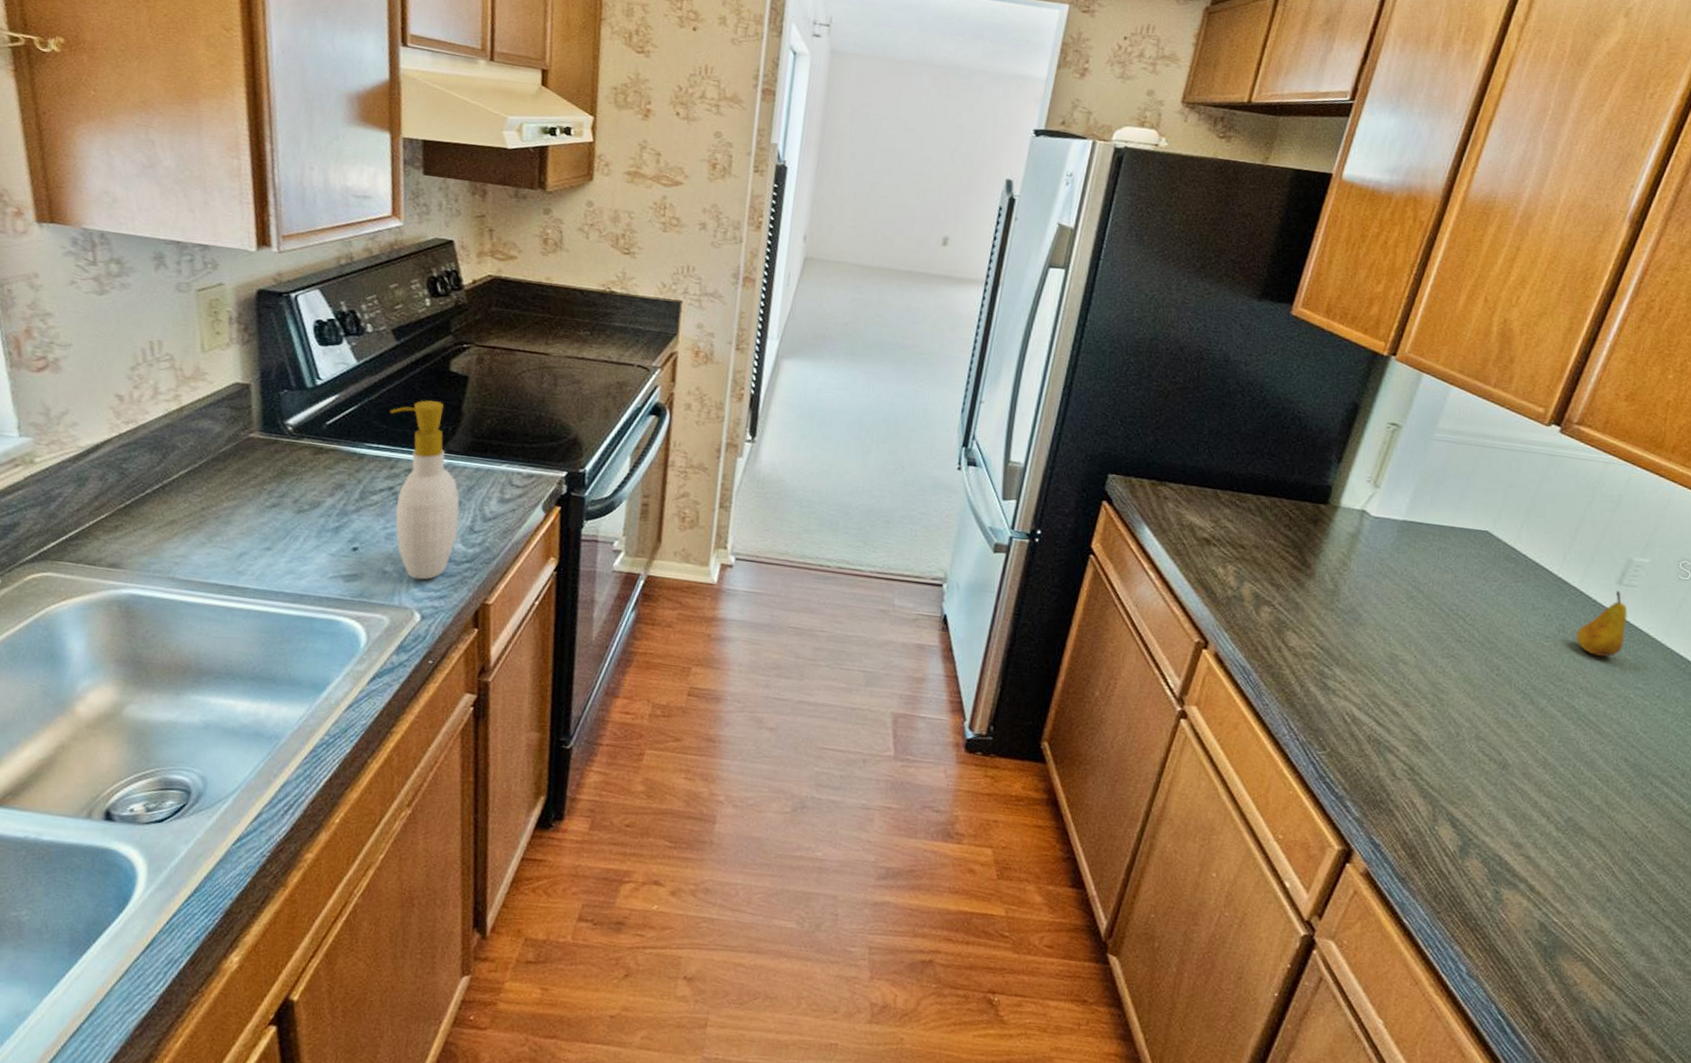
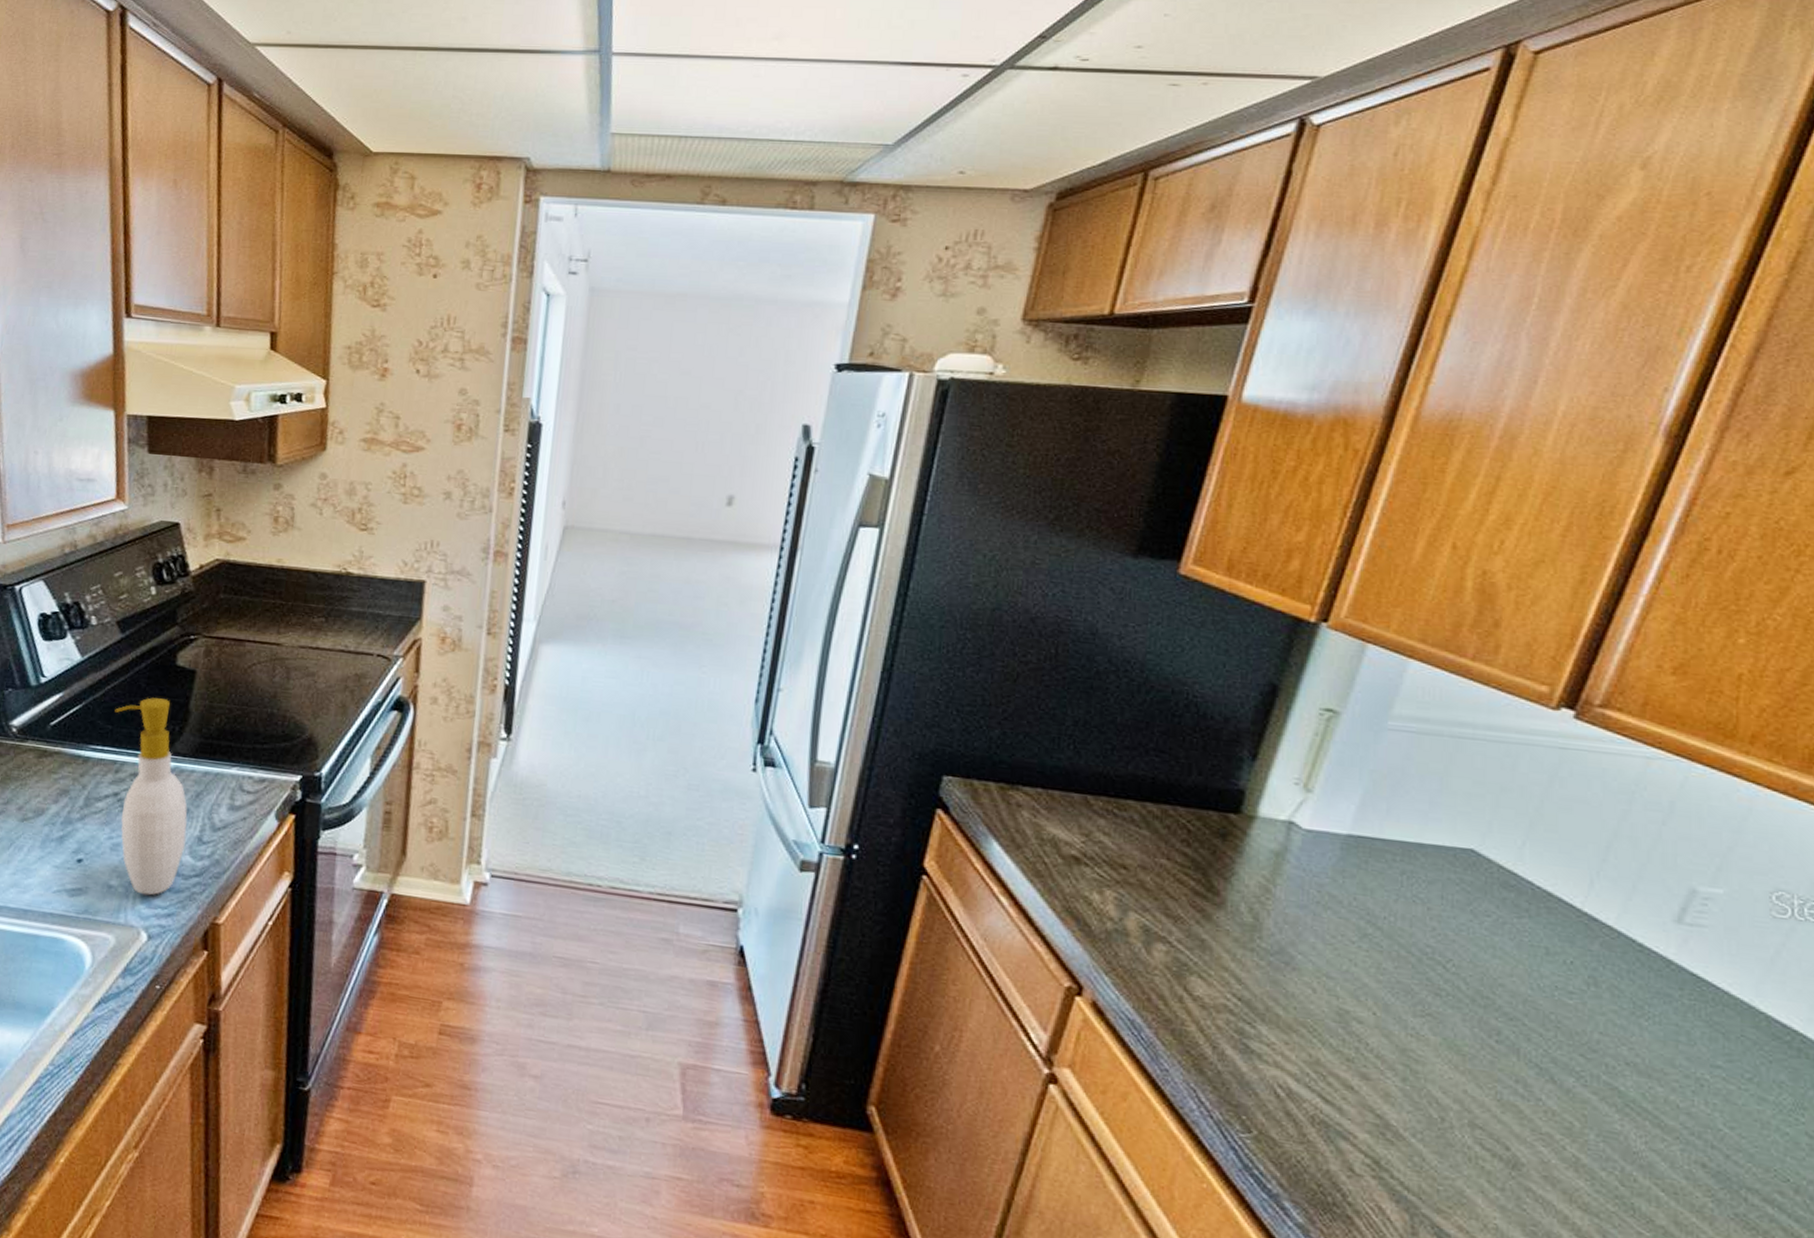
fruit: present [1576,591,1627,657] -> none [1616,932,1693,1022]

